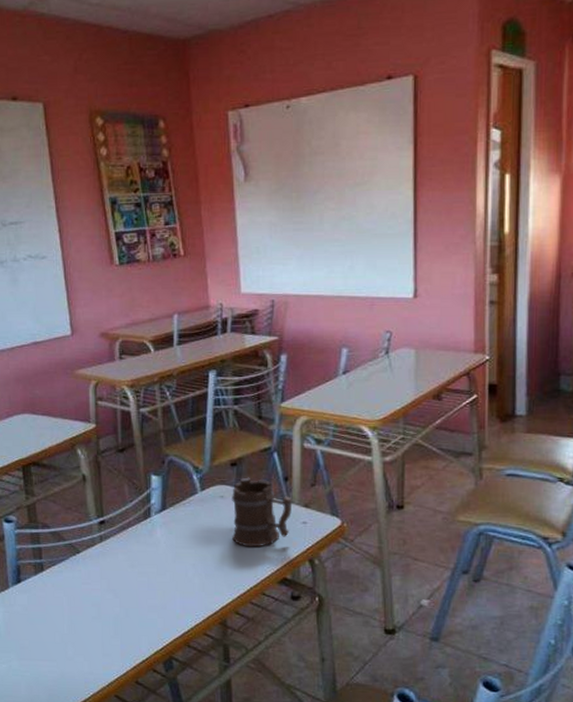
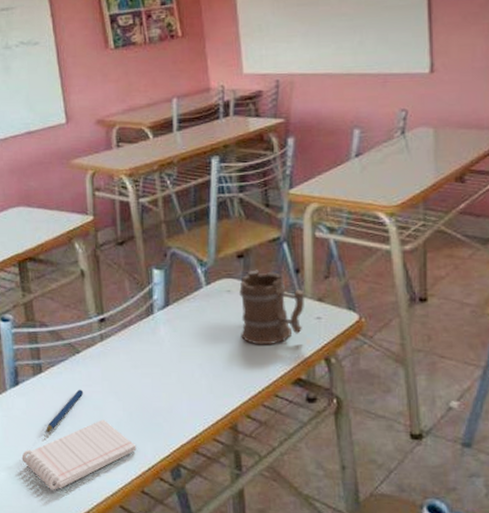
notebook: none [22,587,132,681] -> present [21,389,137,490]

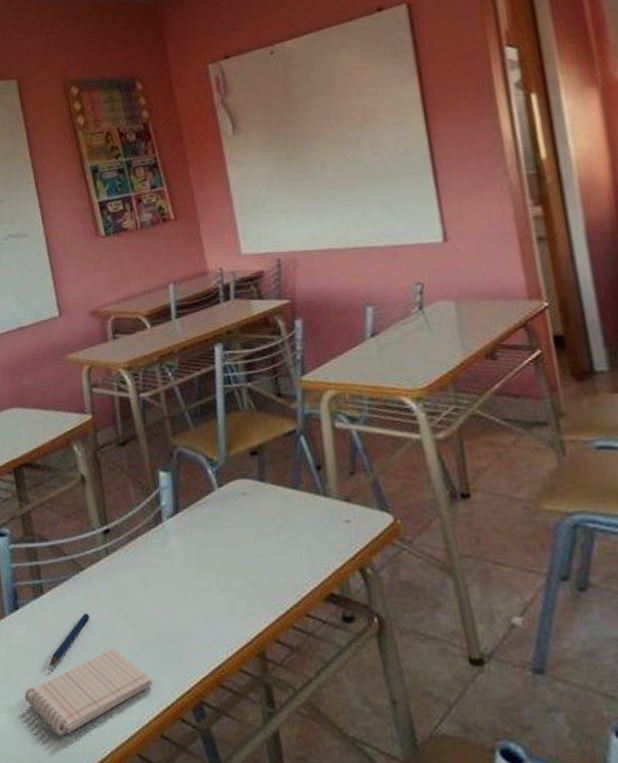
mug: present [239,270,305,345] -> none [255,468,331,555]

